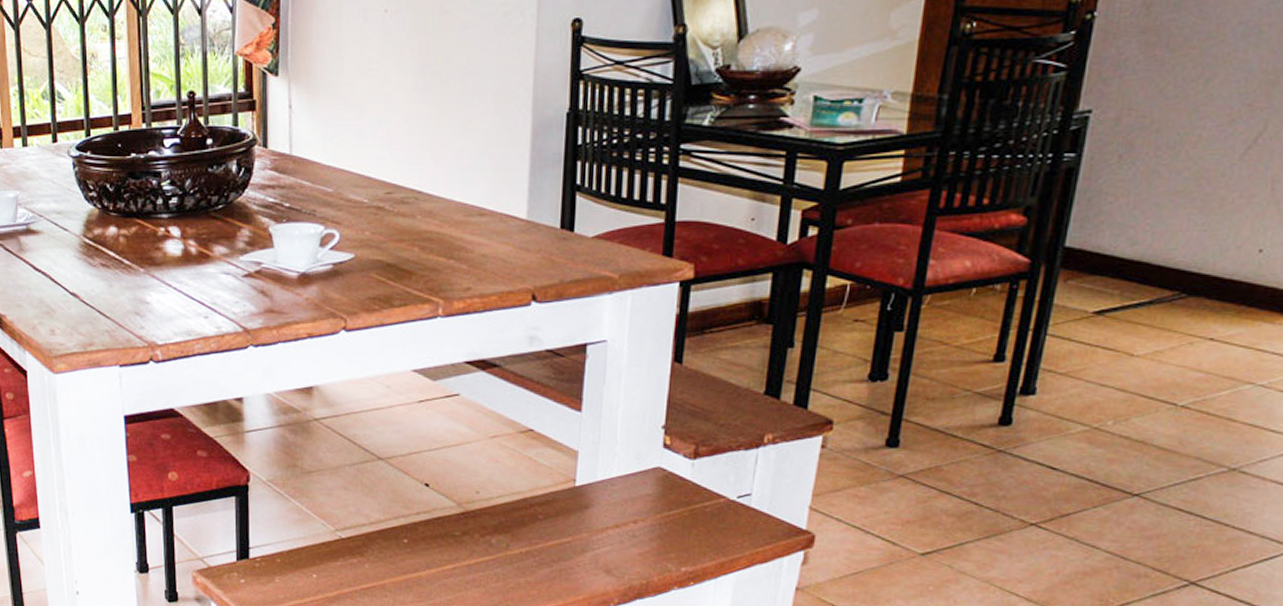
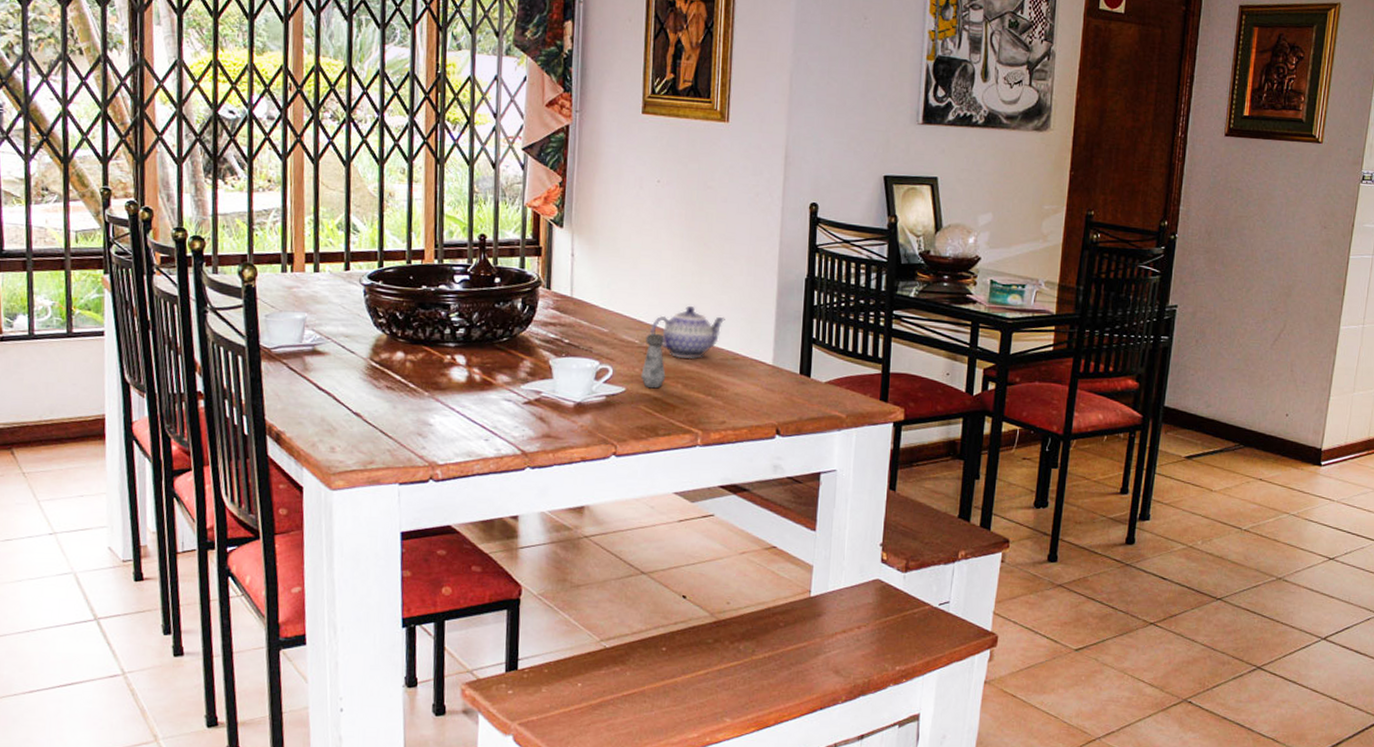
salt shaker: none [371,190,400,254] -> present [641,333,666,389]
teapot: none [381,155,469,218] -> present [650,305,725,360]

